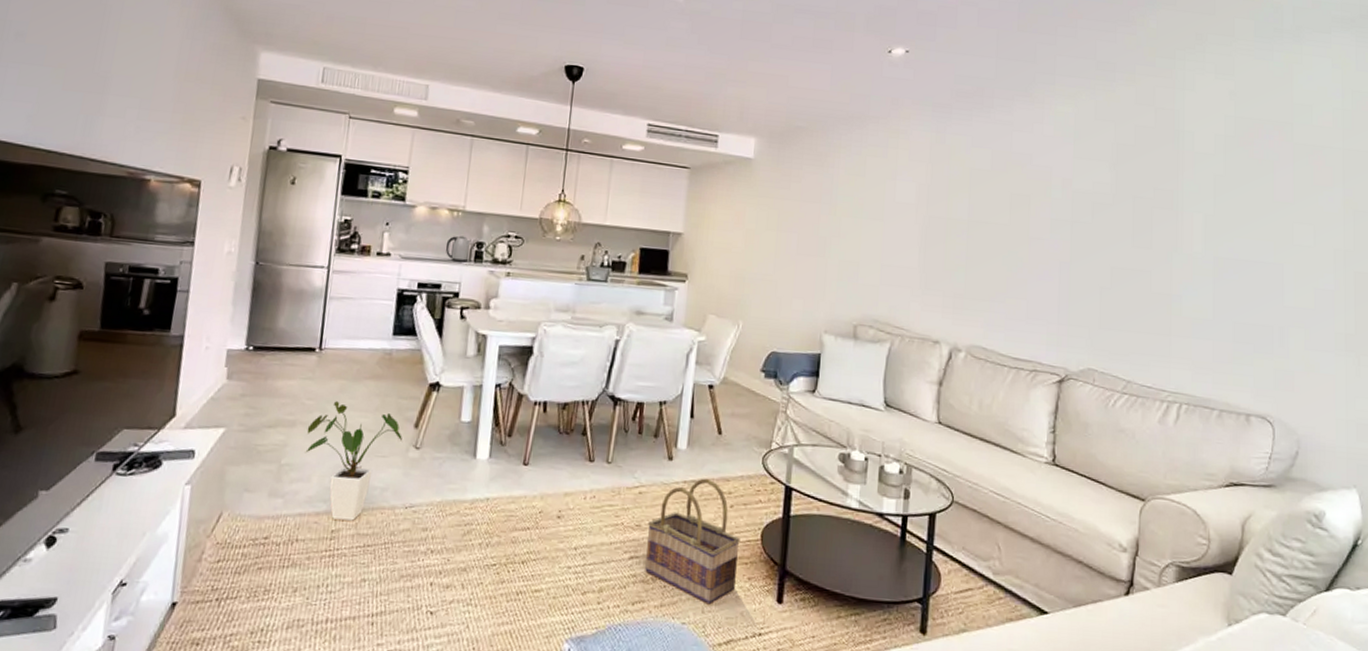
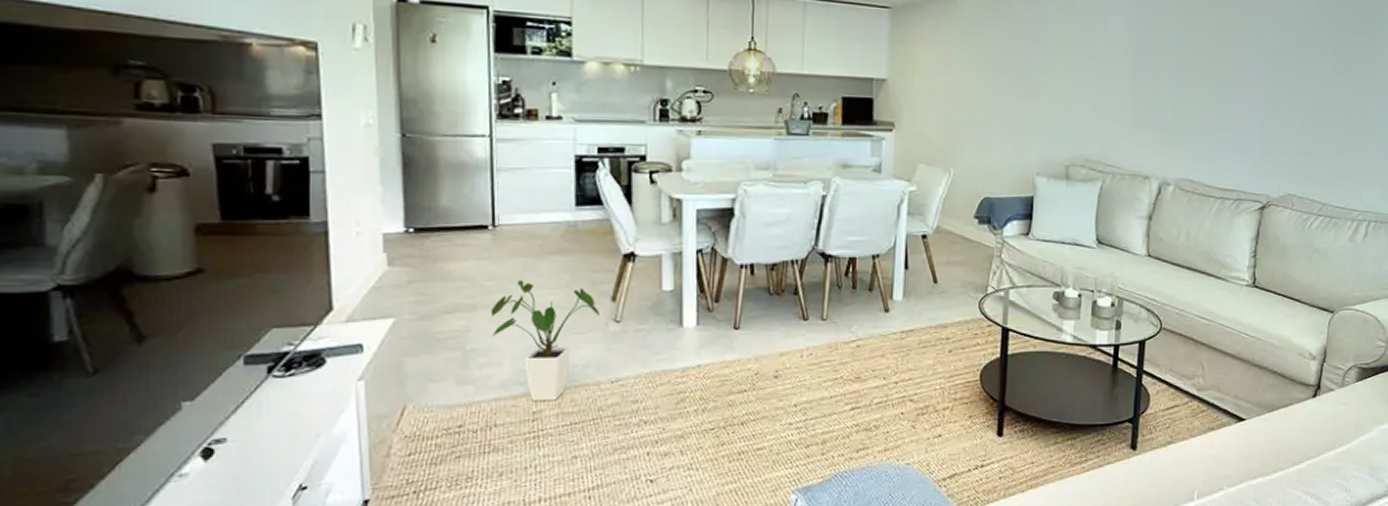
kettle: present [445,235,470,262] -> none [625,93,654,122]
basket: present [645,478,740,605] -> none [867,326,960,445]

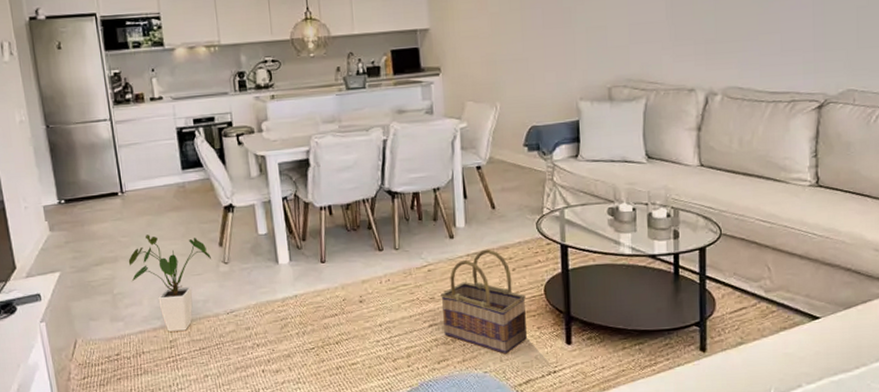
basket: none [867,326,960,445] -> present [441,249,527,354]

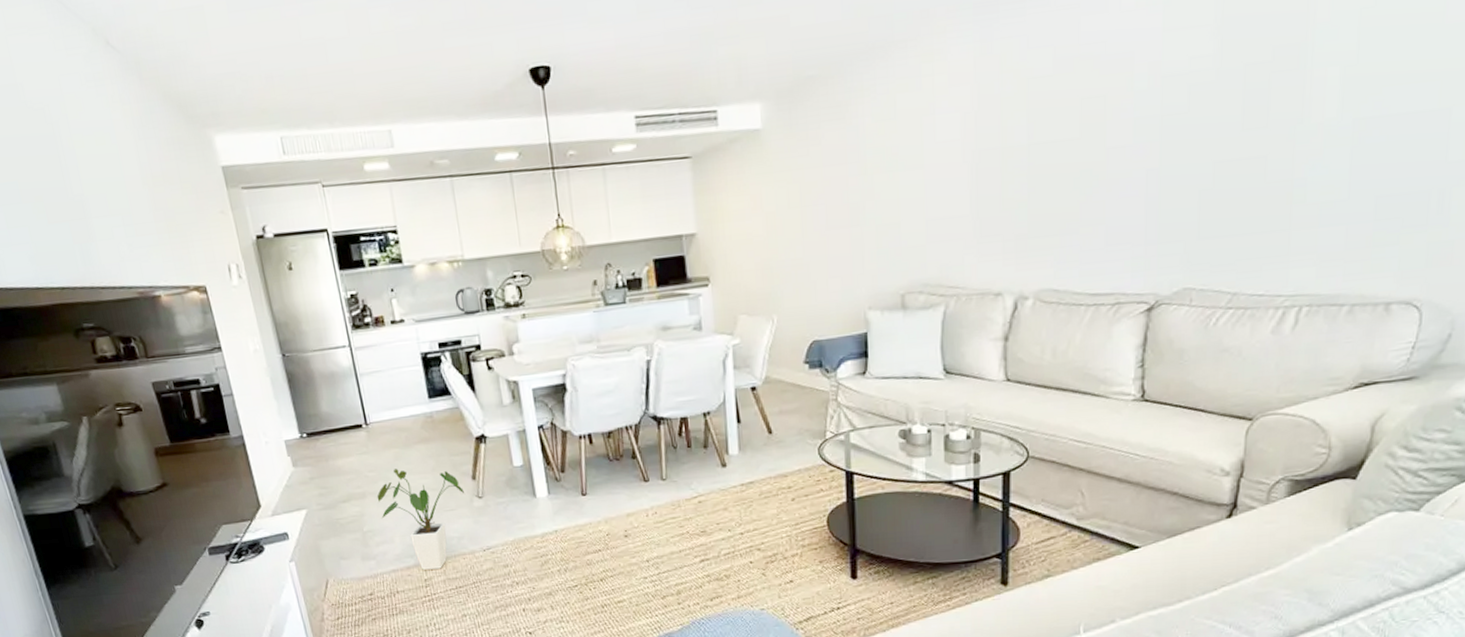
kettle: none [210,68,234,94] -> present [454,286,481,314]
basket: present [441,249,527,354] -> none [712,477,808,590]

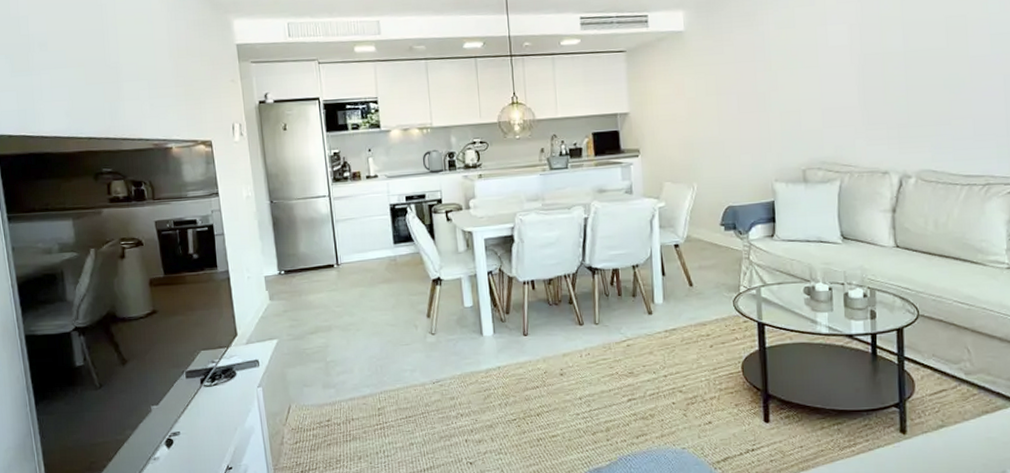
house plant: present [377,469,464,570] -> none [341,305,419,399]

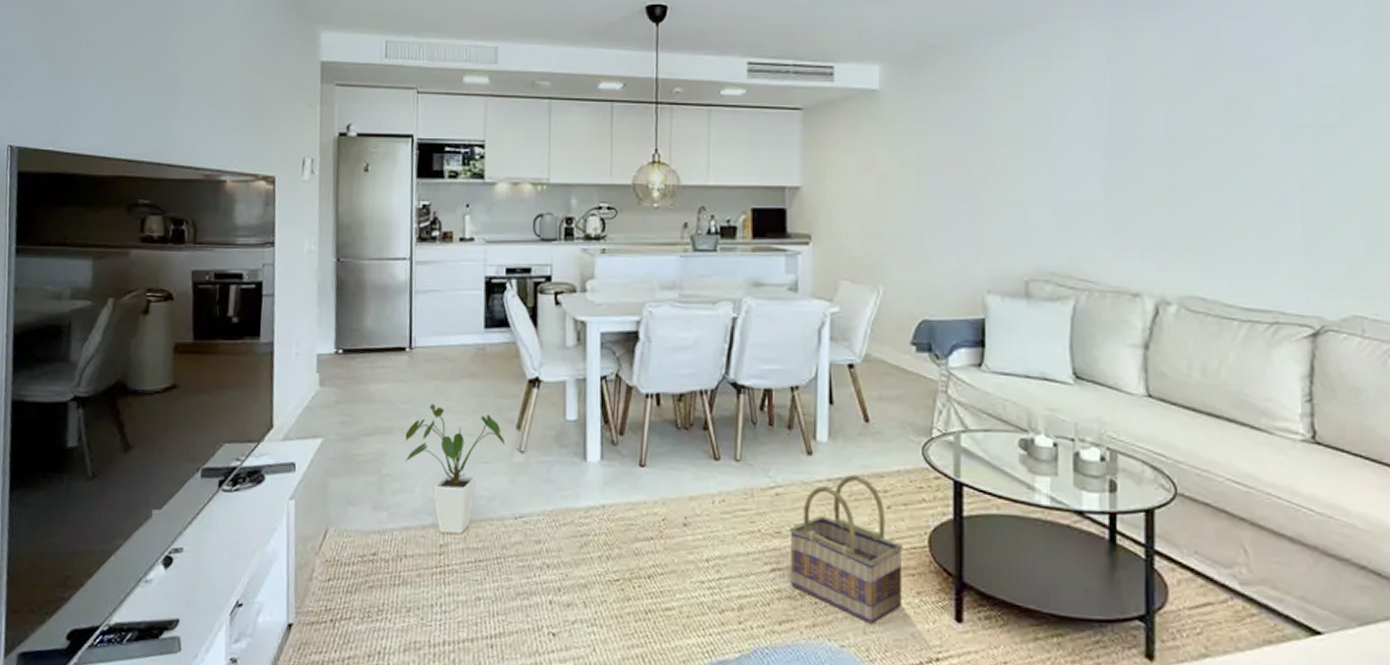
house plant: none [341,305,419,399] -> present [405,404,505,534]
basket: none [639,325,725,431] -> present [790,474,903,624]

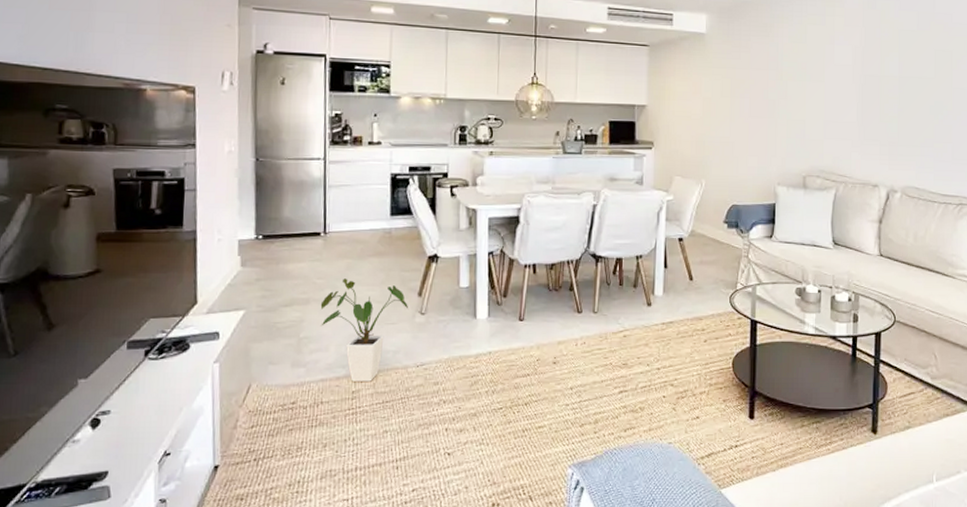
kettle: present [532,212,559,241] -> none [431,121,454,145]
basket: present [790,474,903,624] -> none [633,319,715,426]

